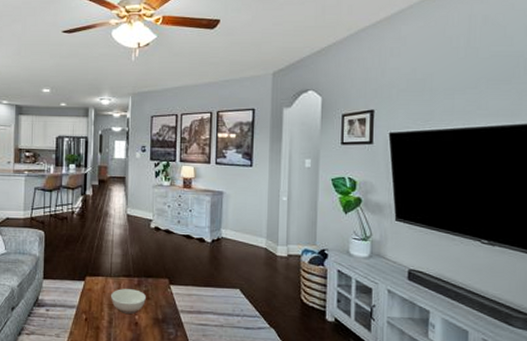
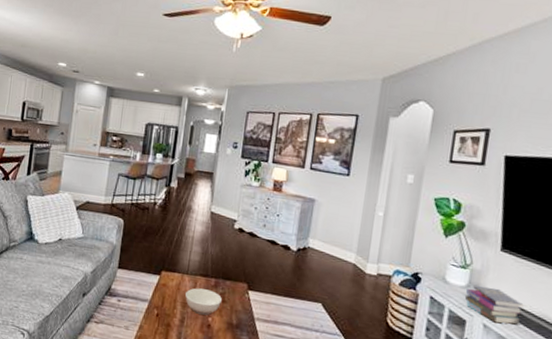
books: none [368,255,421,288] -> present [464,286,524,325]

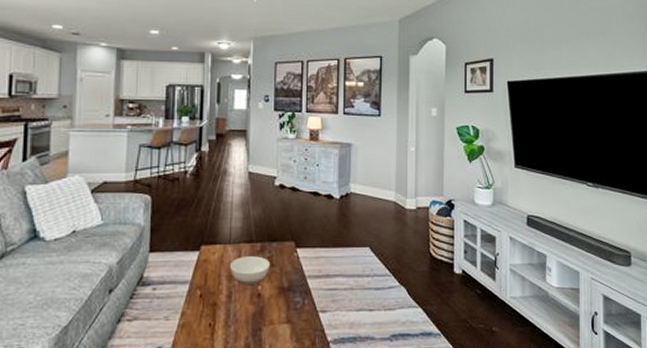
books: present [464,286,524,325] -> none [491,202,538,234]

